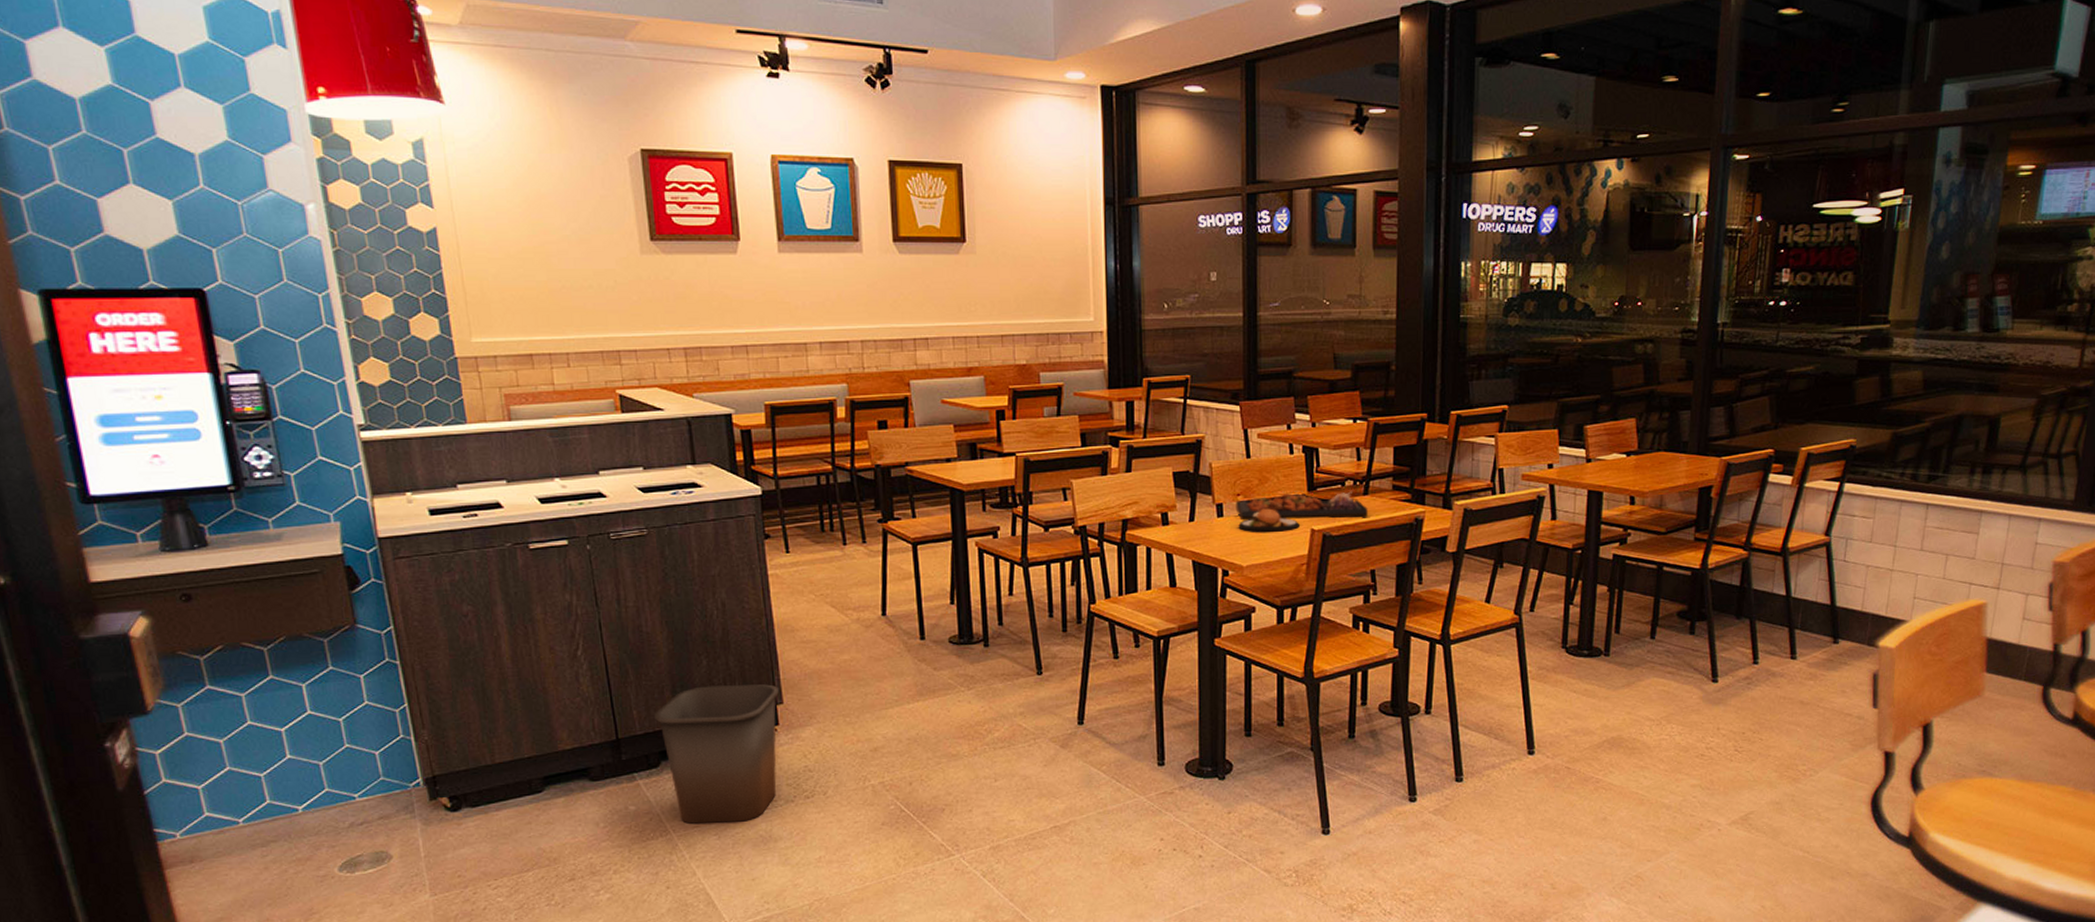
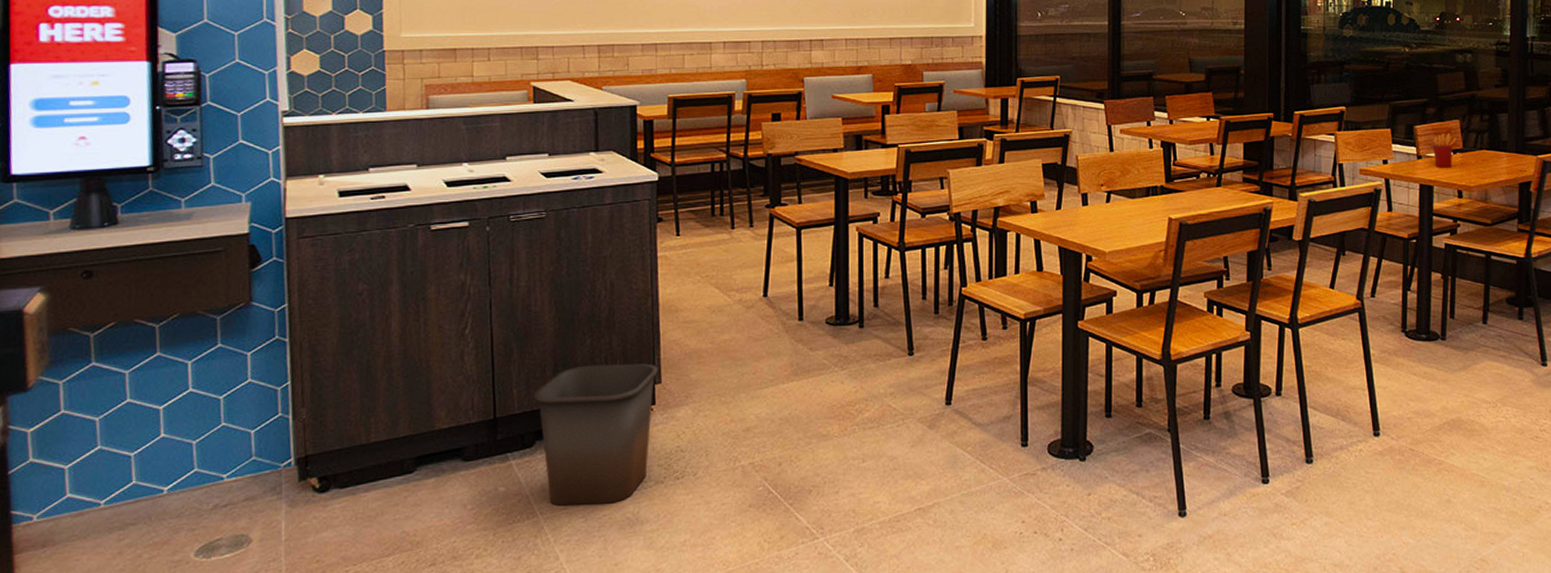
food tray: present [1235,491,1368,521] -> none [1099,183,1221,209]
burger: present [1238,508,1299,532] -> none [1102,198,1158,220]
french fries: none [1604,433,1631,472] -> present [1433,133,1456,168]

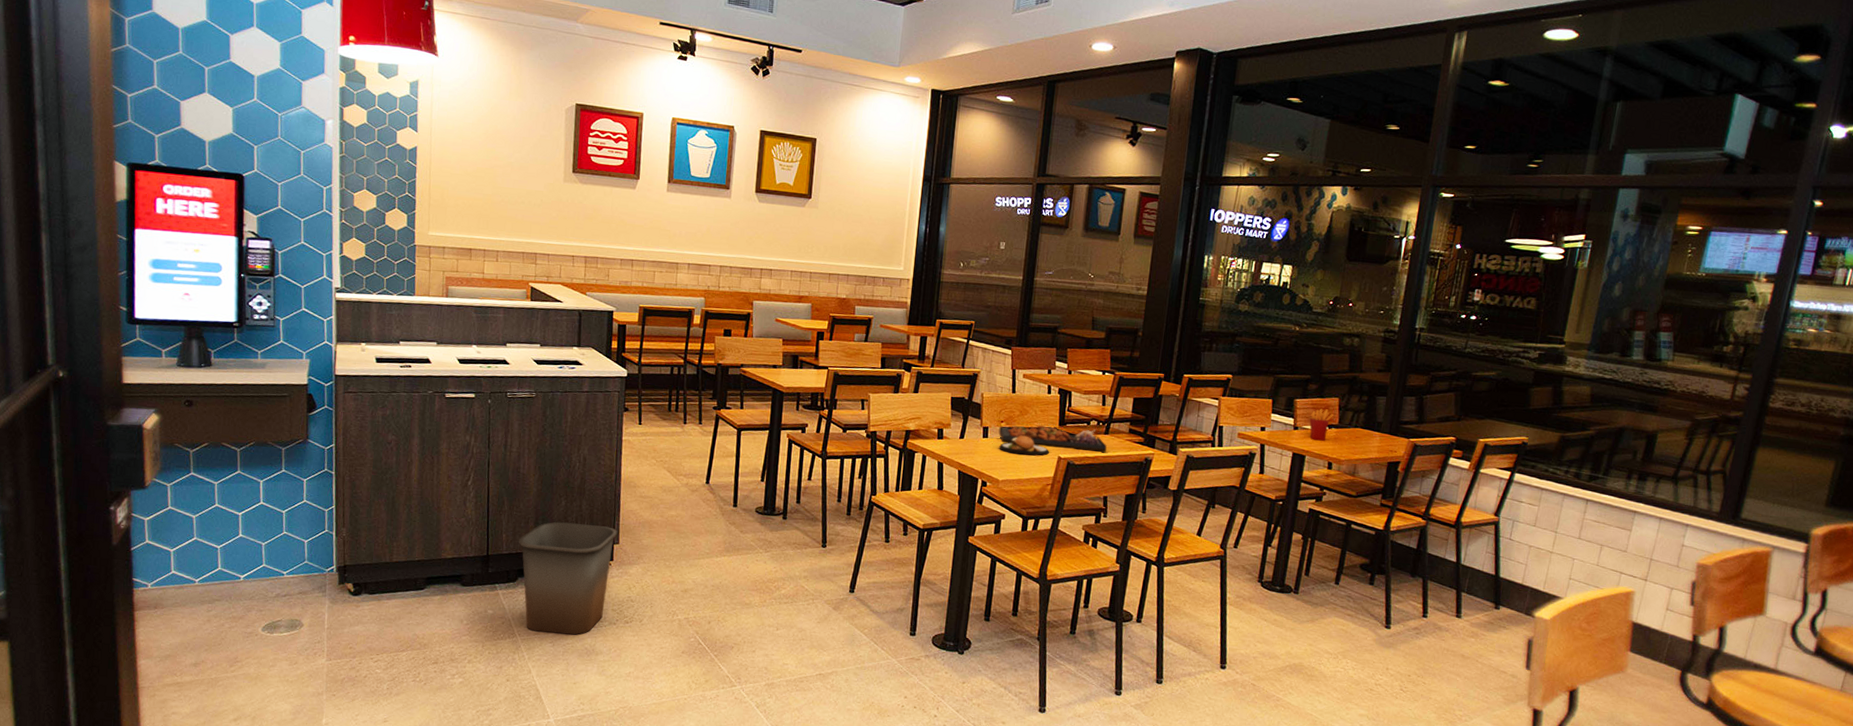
food tray: none [1099,183,1221,209] -> present [998,425,1107,452]
burger: none [1102,198,1158,220] -> present [999,435,1049,456]

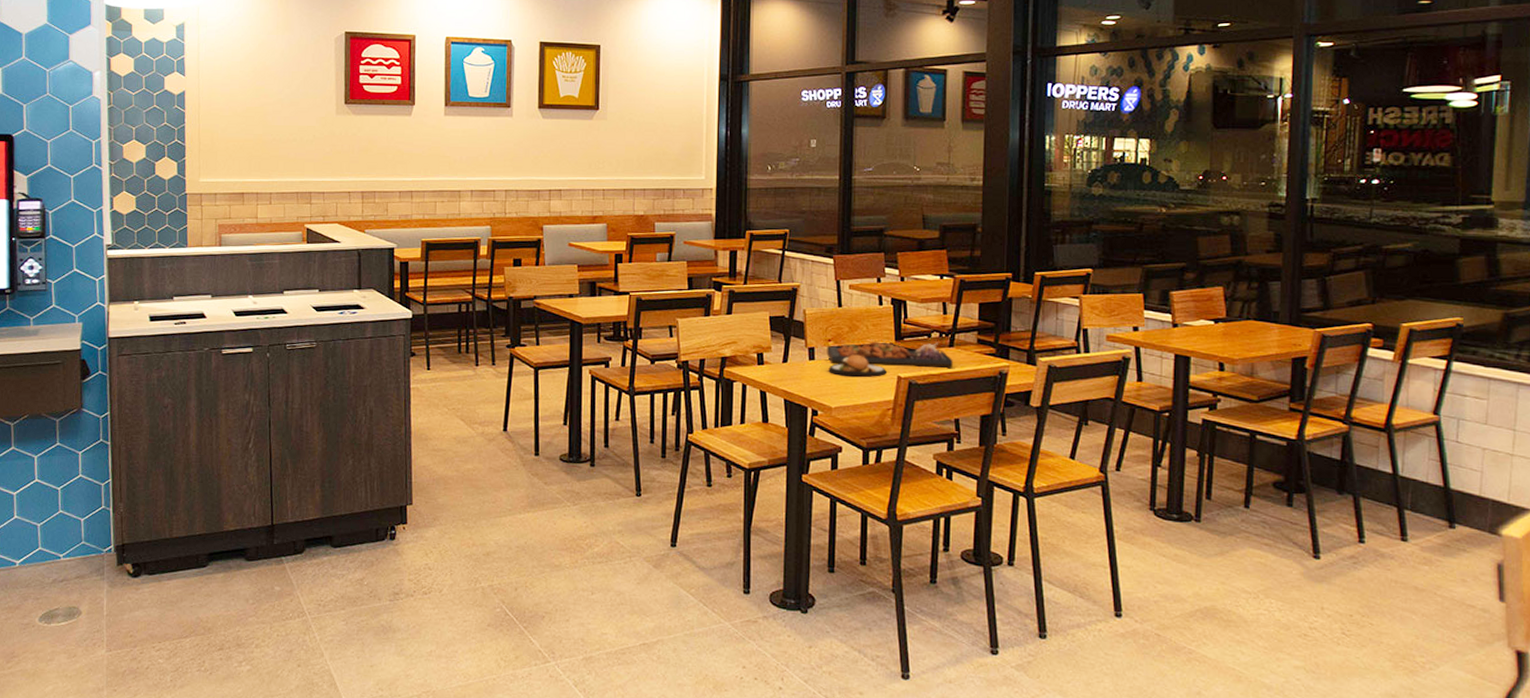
waste bin: present [519,521,617,635] -> none [305,483,410,611]
french fries: present [1309,408,1333,441] -> none [1191,300,1219,338]

